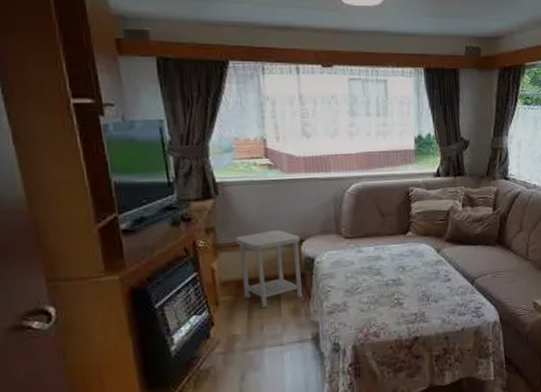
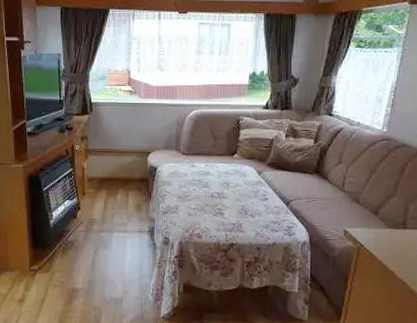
side table: present [235,230,302,308] -> none [101,143,148,202]

